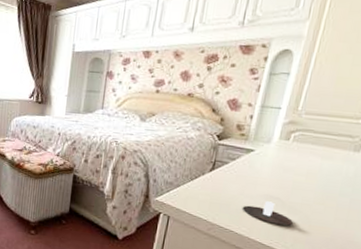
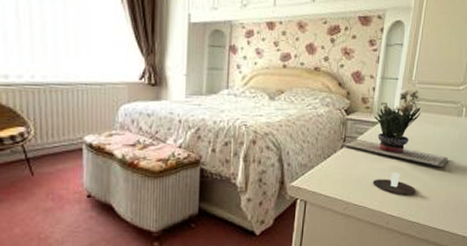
potted flower: none [209,120,337,203] -> present [340,90,448,167]

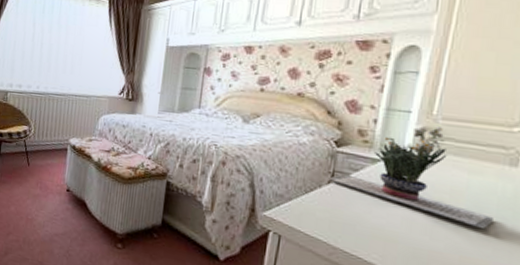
candle: present [372,172,416,194] -> none [370,223,438,255]

